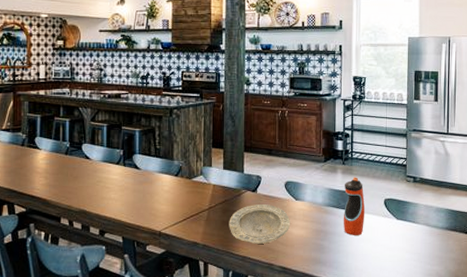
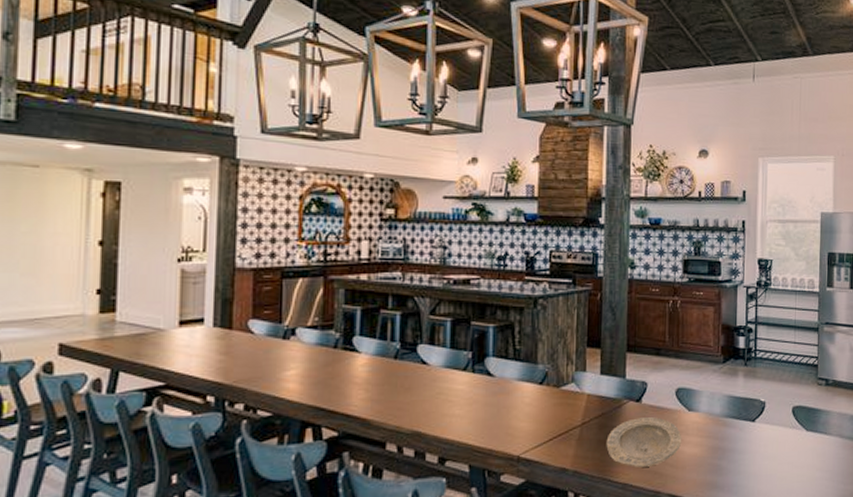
water bottle: present [343,177,365,235] -> none [744,381,771,452]

